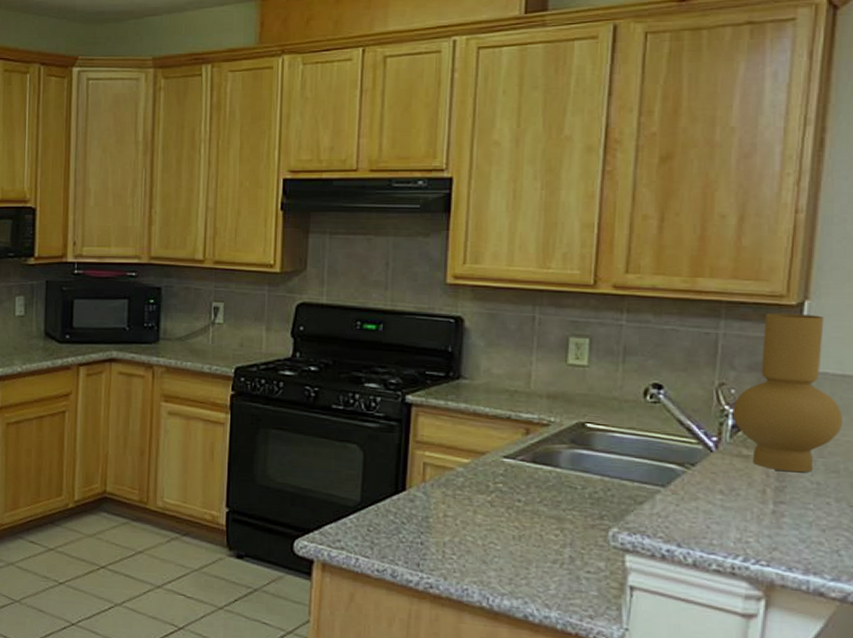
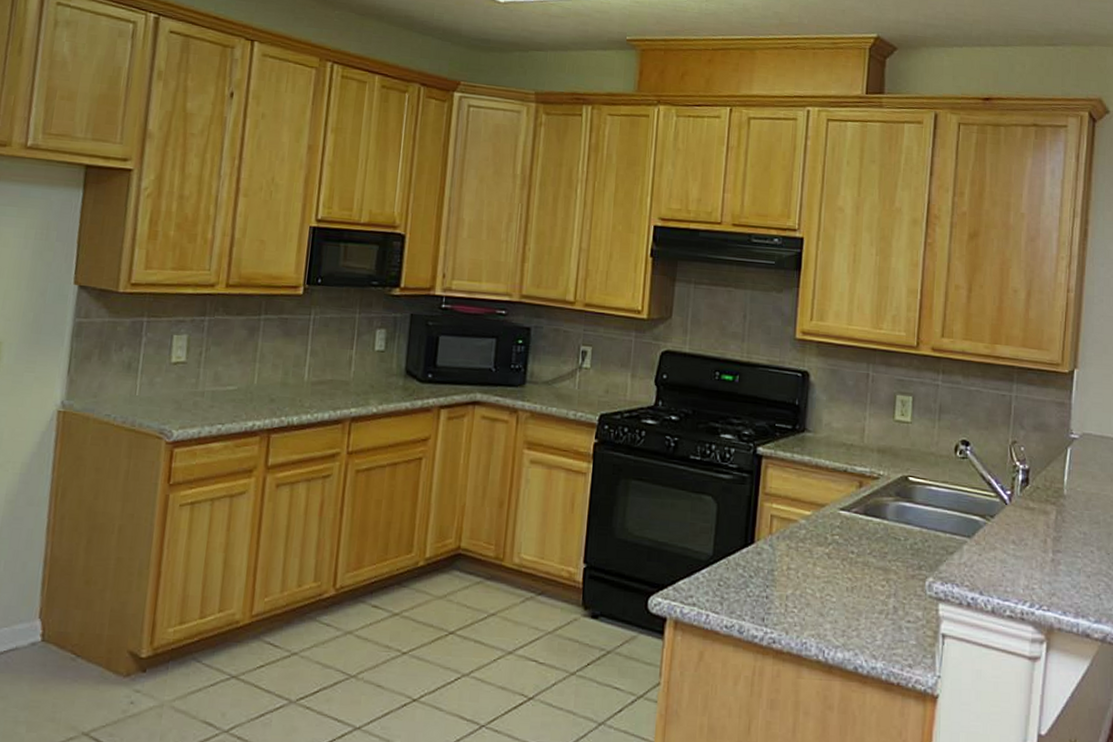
vase: present [732,312,844,473] -> none [1022,379,1102,524]

